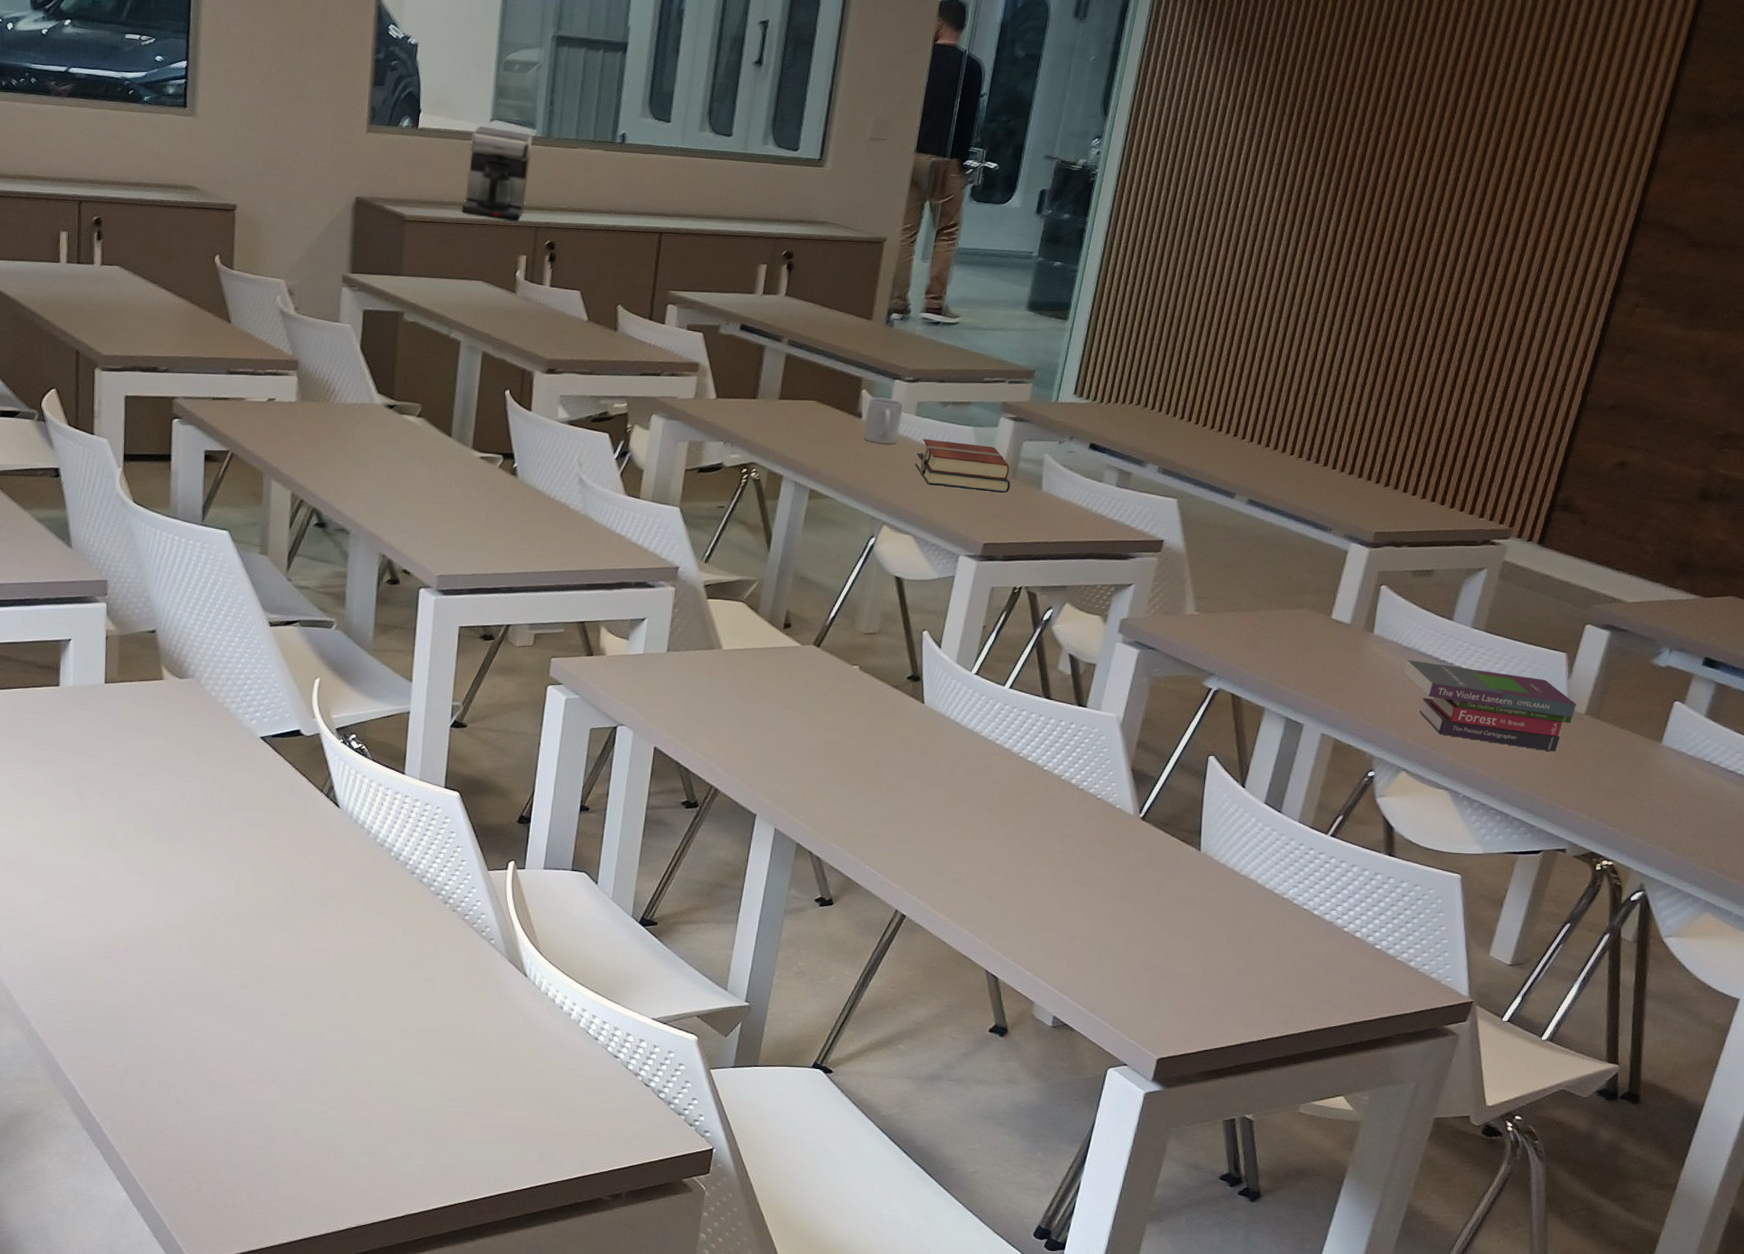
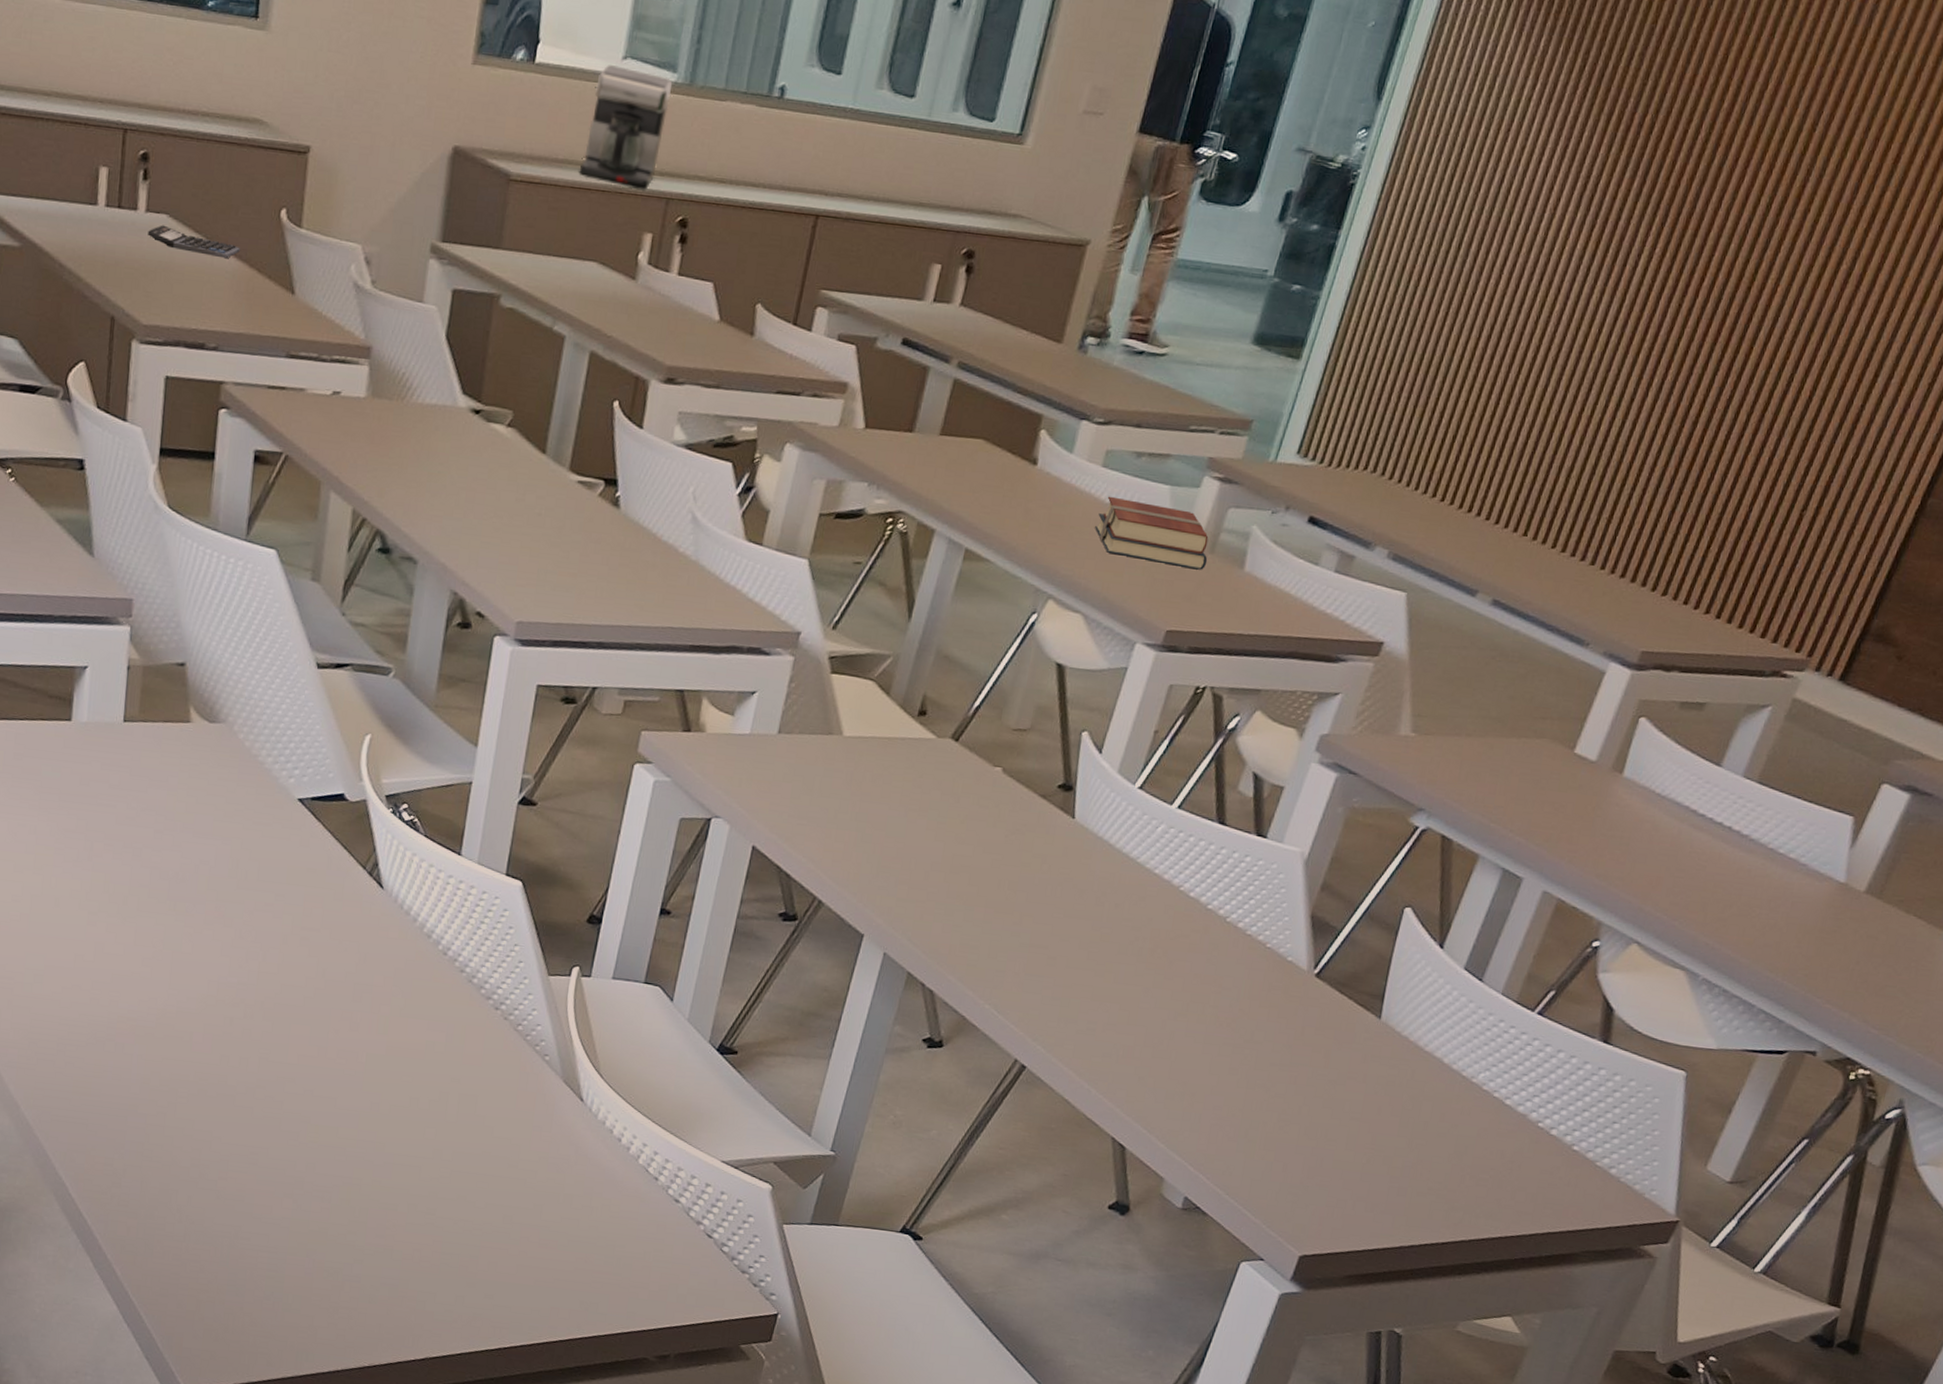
calculator: none [104,274,182,298] -> present [147,225,240,259]
mug: present [864,397,904,445] -> none [1036,440,1090,501]
books: present [1403,660,1576,752] -> none [1652,810,1856,935]

